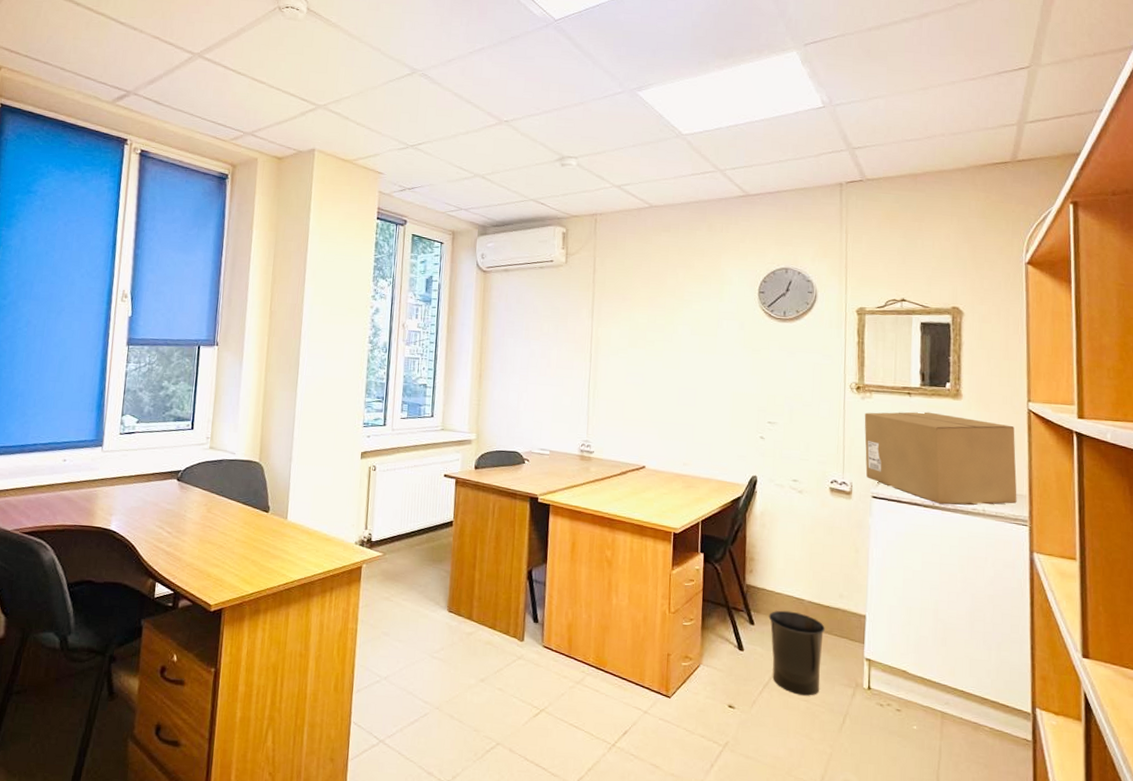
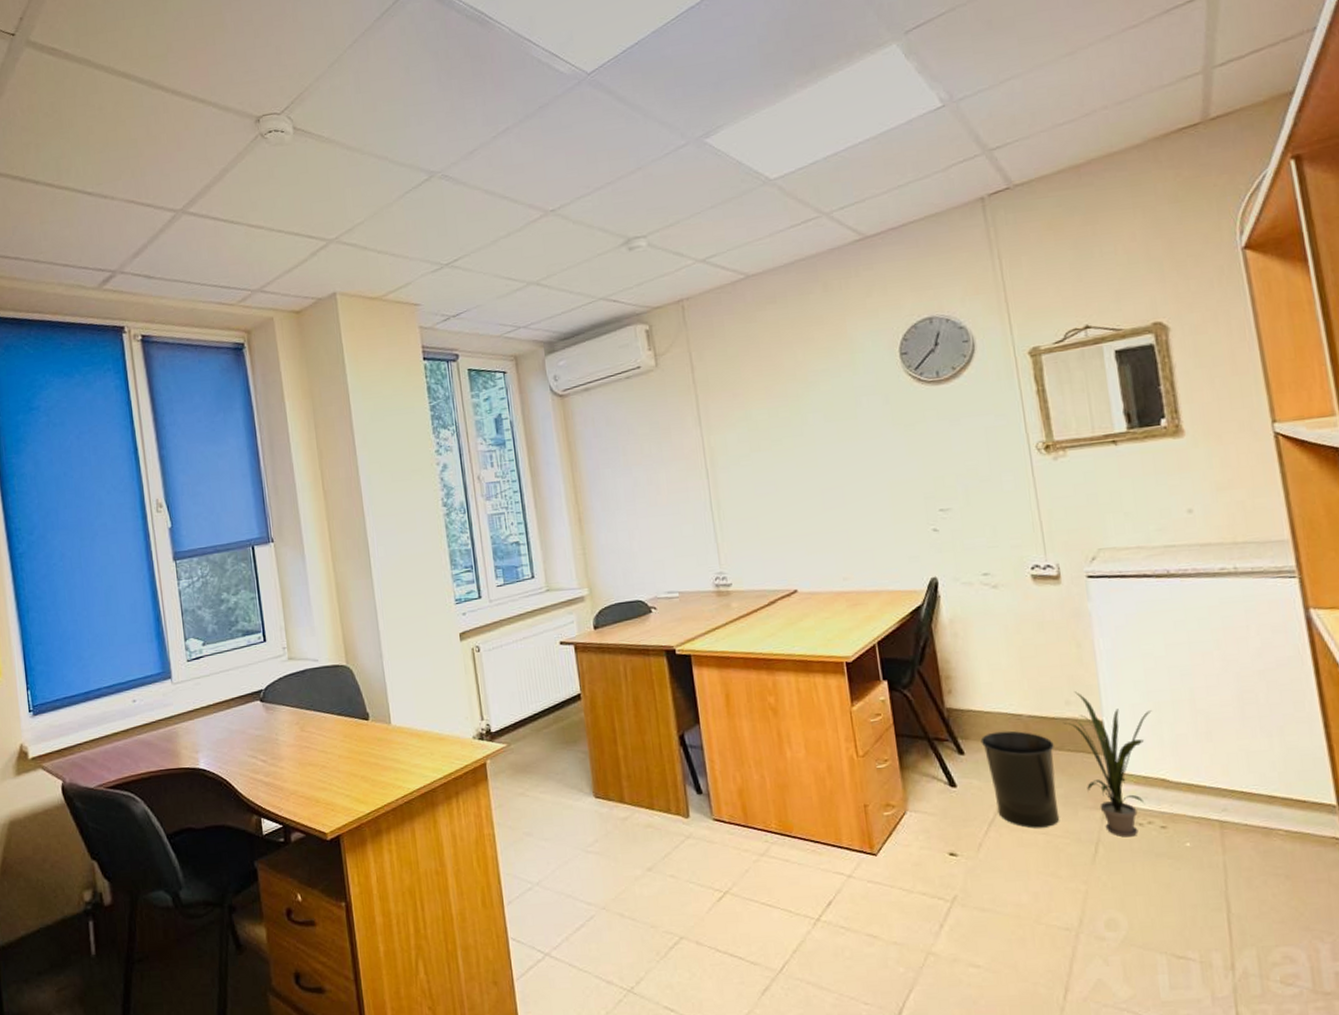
house plant: none [835,588,904,714] -> present [1063,691,1152,837]
box: present [864,412,1017,505] -> none [1060,456,1278,571]

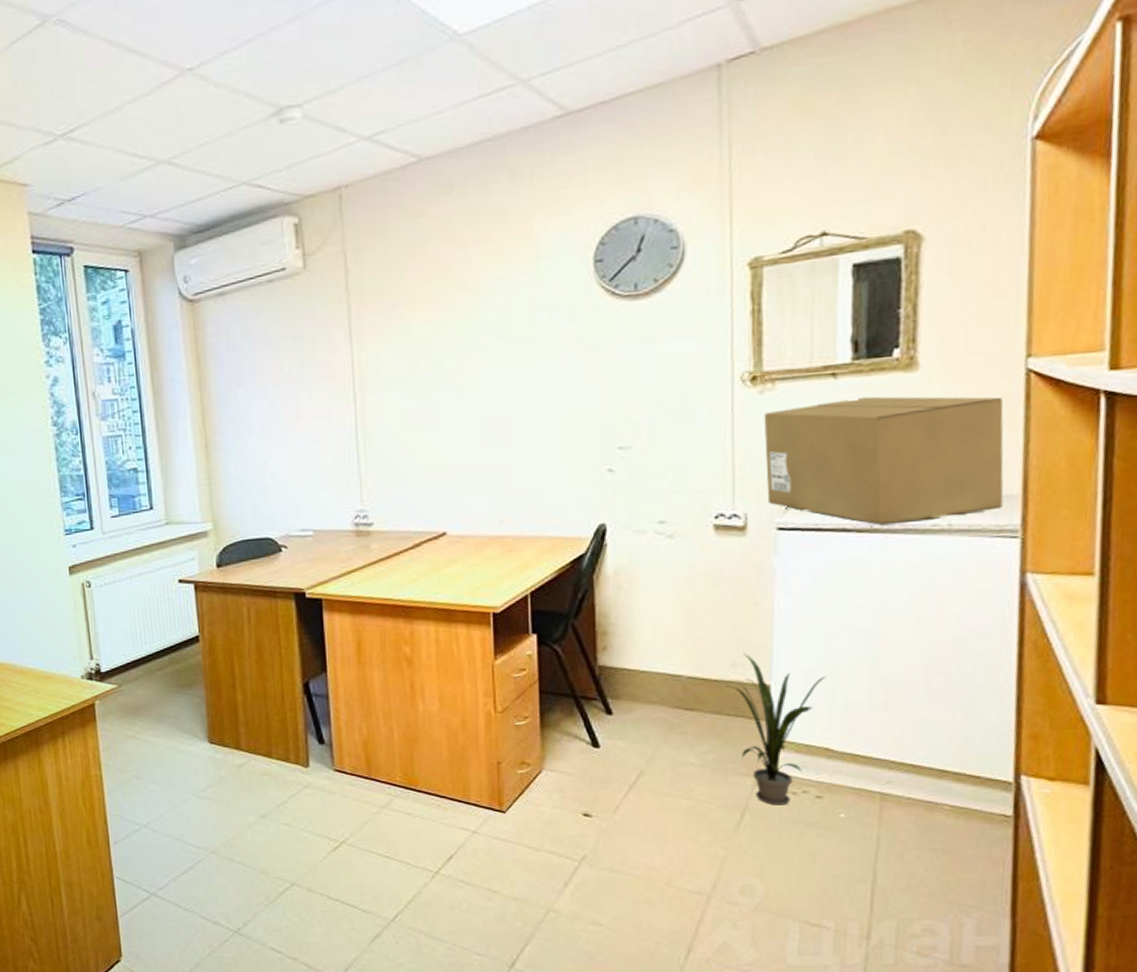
waste bin: present [980,730,1060,828] -> none [632,692,712,793]
box: none [1060,456,1278,571] -> present [763,396,1004,526]

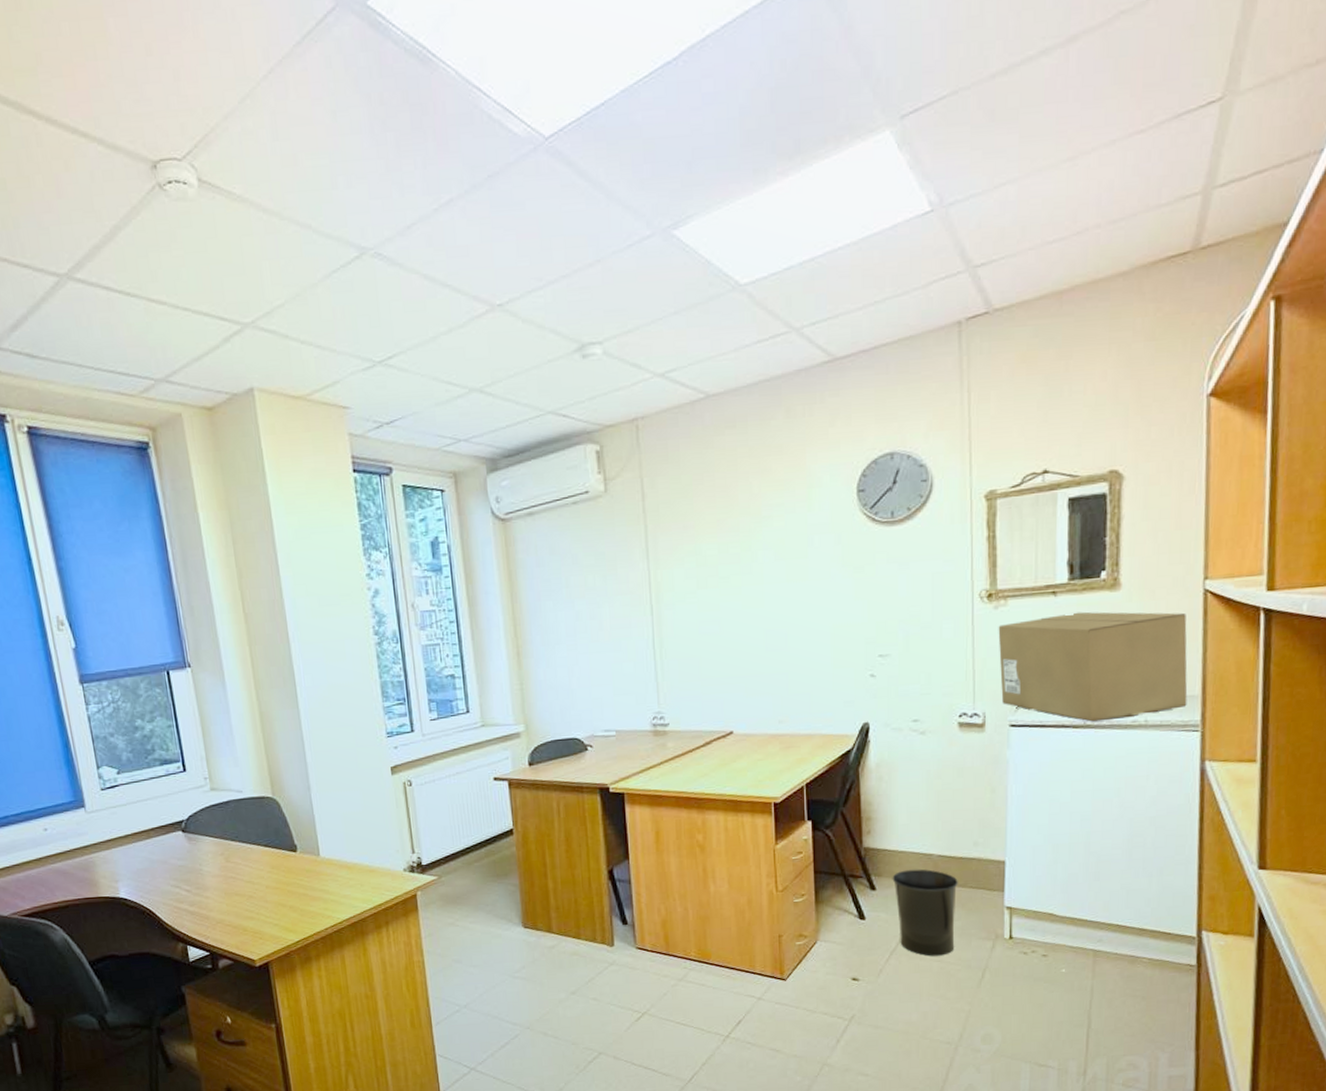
waste bin: none [632,692,712,793] -> present [892,869,958,956]
house plant: present [725,653,826,806] -> none [969,833,1050,964]

